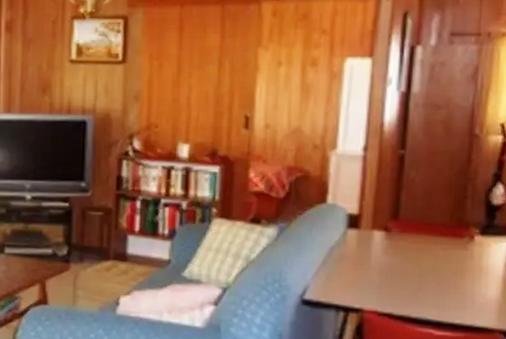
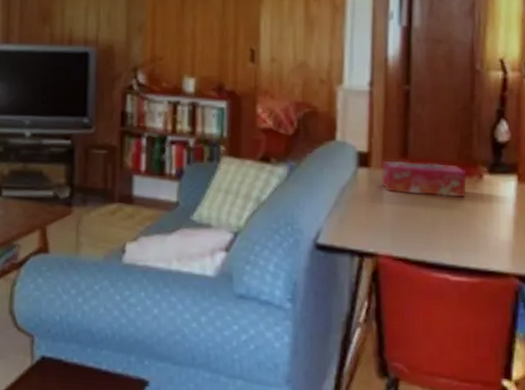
tissue box: none [369,222,458,258] -> present [380,160,467,198]

